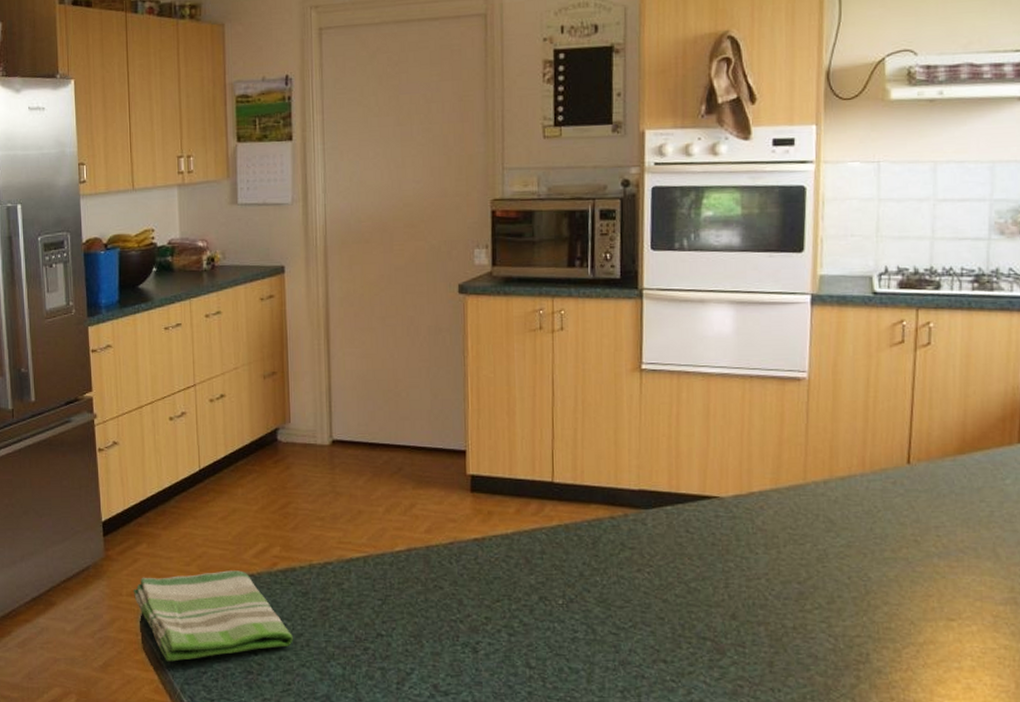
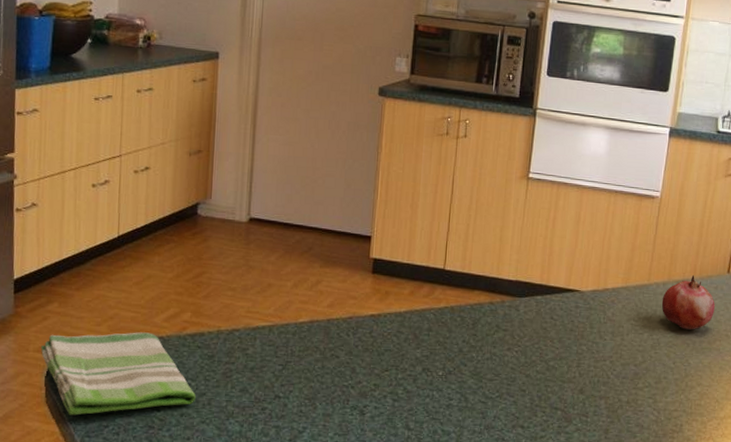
fruit: none [824,468,895,537] -> present [661,274,715,330]

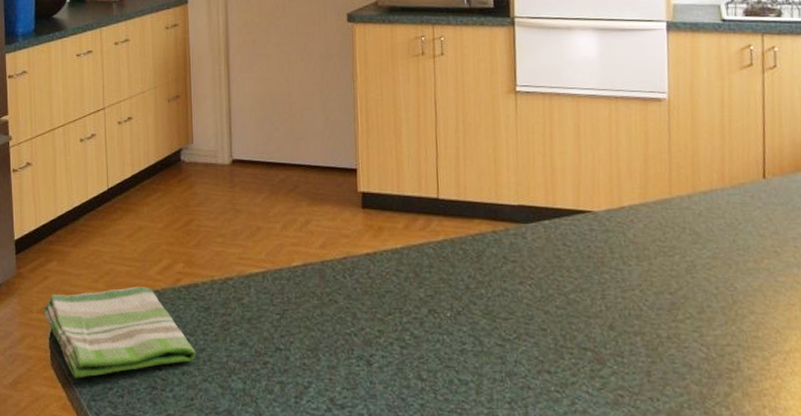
fruit: present [661,274,715,330] -> none [689,183,756,248]

